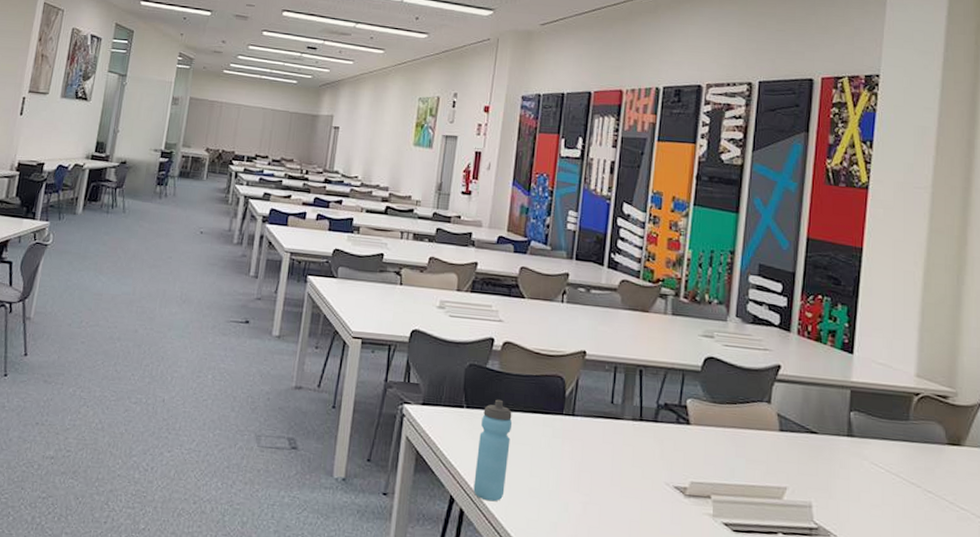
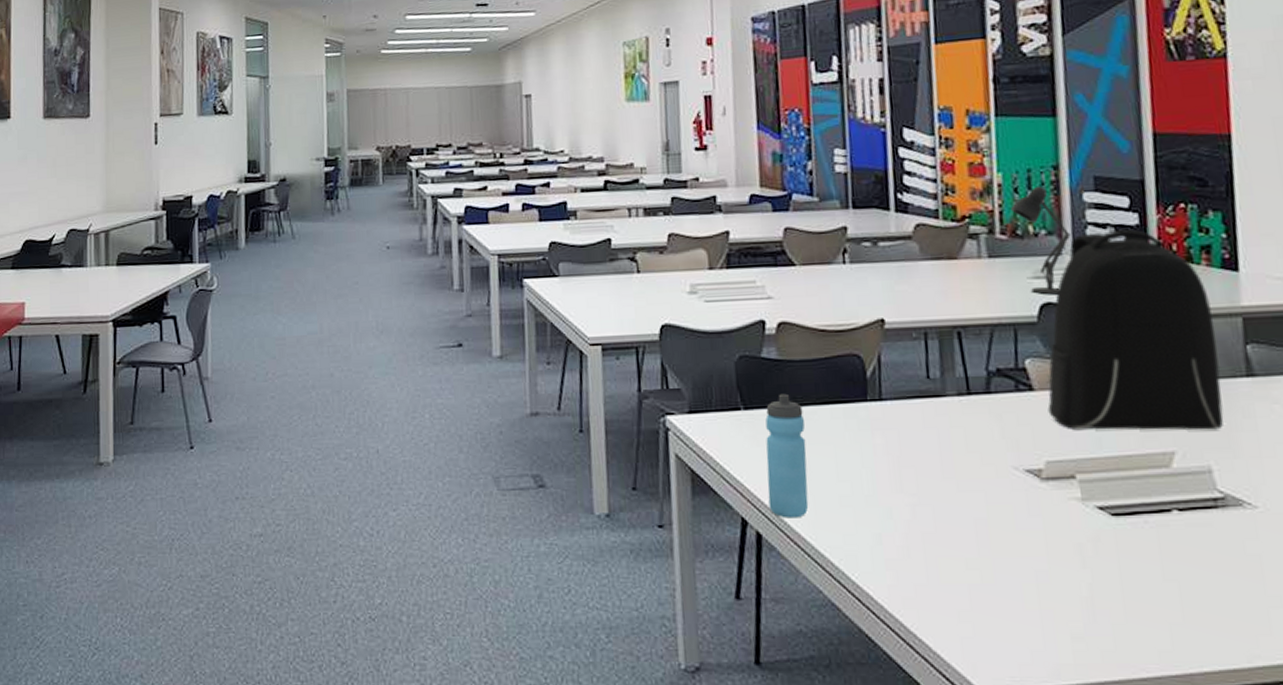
desk lamp: none [695,264,735,352] -> present [1011,186,1071,295]
backpack: none [698,308,830,475] -> present [1047,229,1224,430]

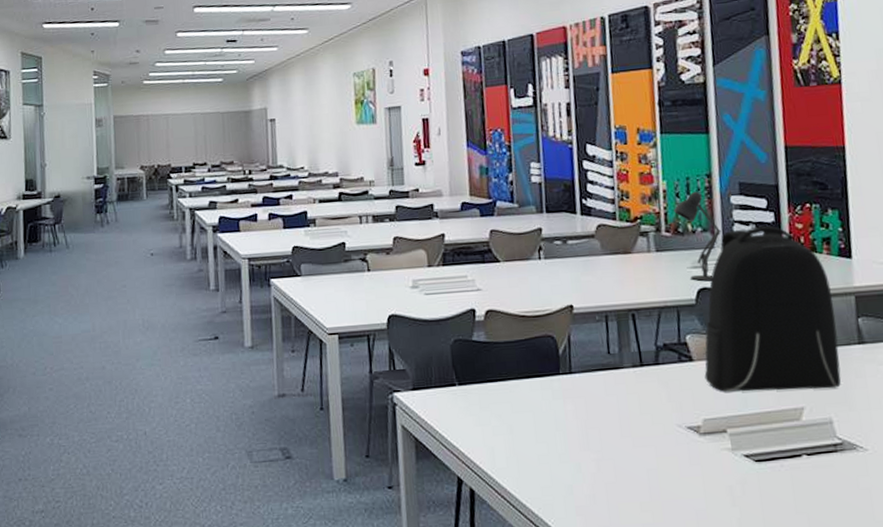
water bottle: present [765,393,809,518] -> none [476,370,513,476]

